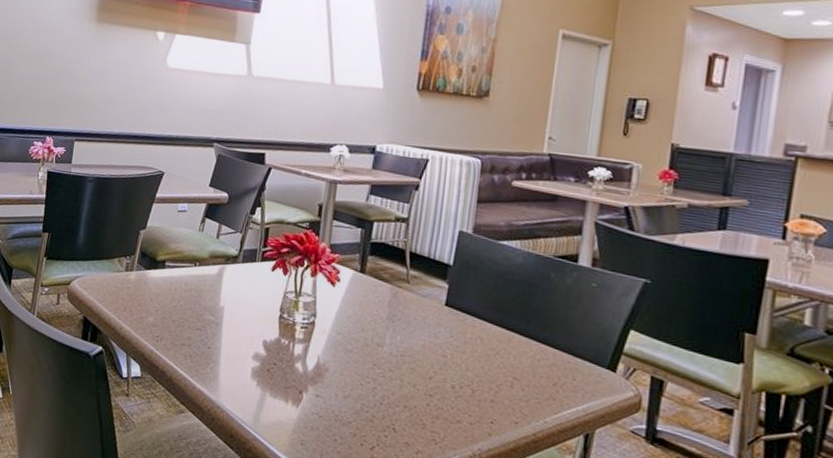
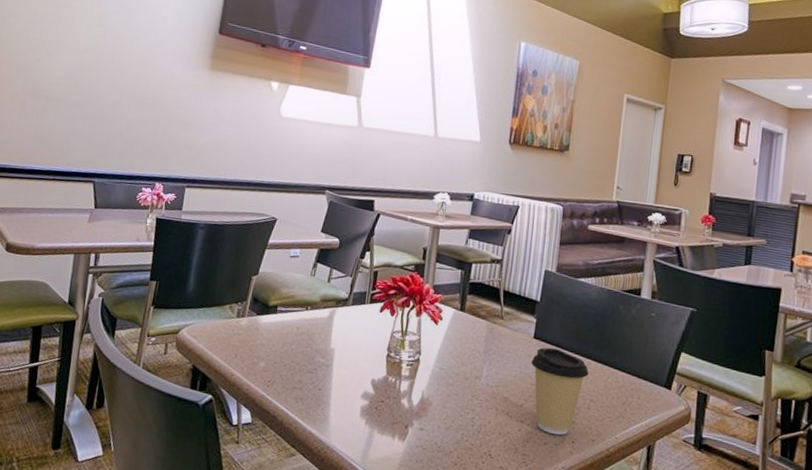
coffee cup: none [441,316,512,414] -> present [530,347,589,436]

